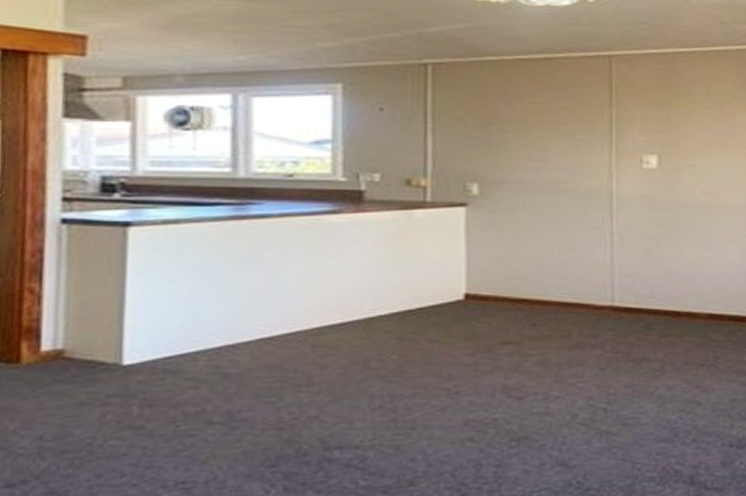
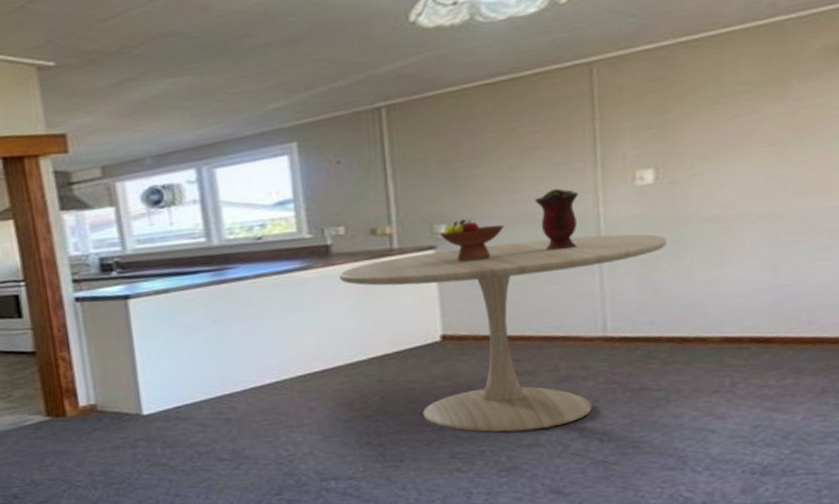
dining table: none [370,208,666,399] -> present [339,234,667,433]
fruit bowl: none [471,181,532,221] -> present [439,219,505,262]
vase: none [559,163,595,220] -> present [535,189,578,251]

